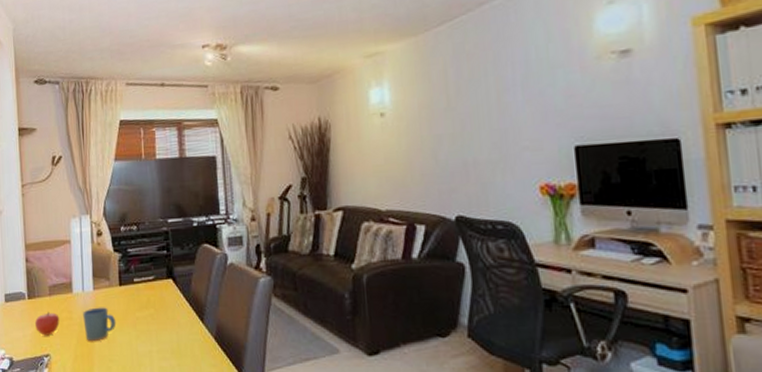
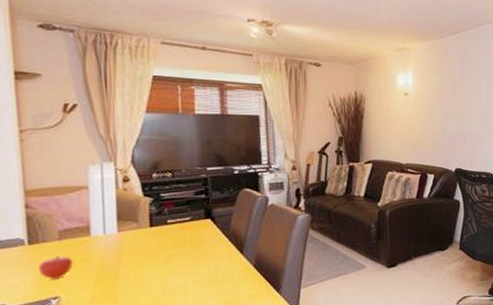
mug: present [83,307,116,341] -> none [104,247,146,280]

